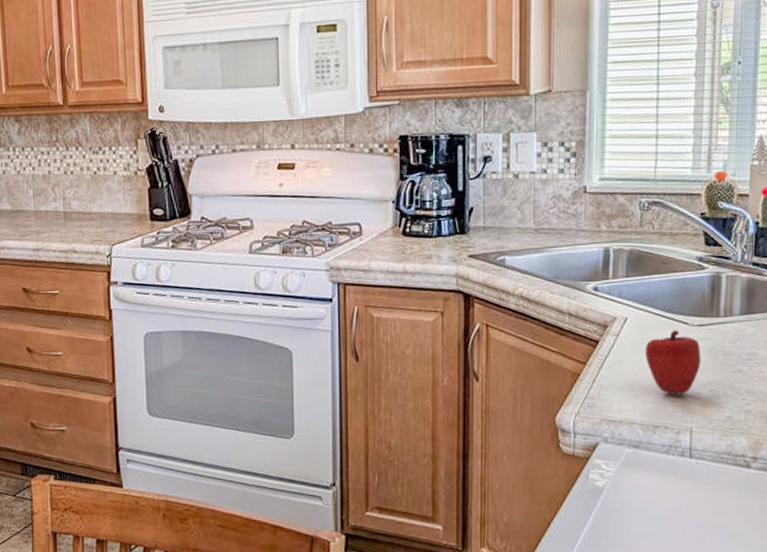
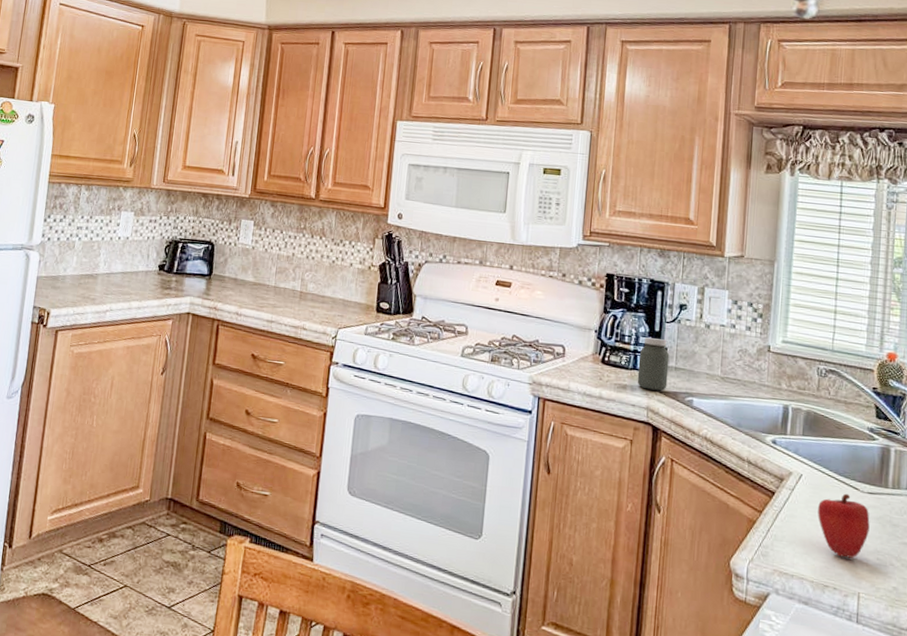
jar: none [443,198,476,256] -> present [637,337,670,391]

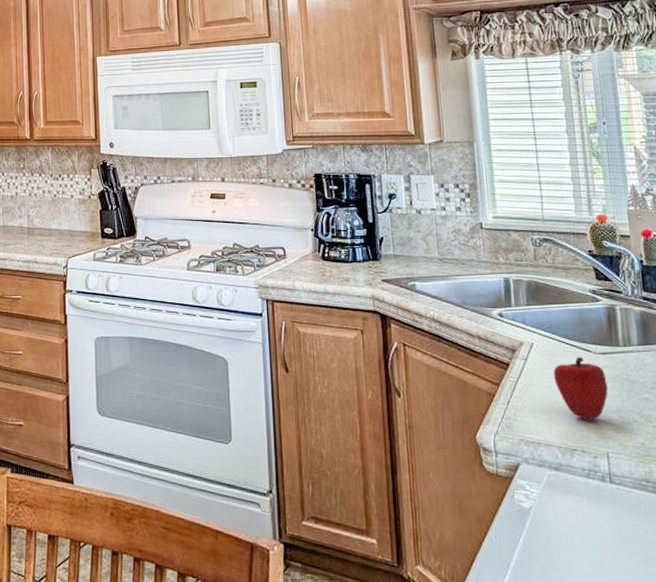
jar: present [637,337,670,391] -> none [357,230,389,279]

